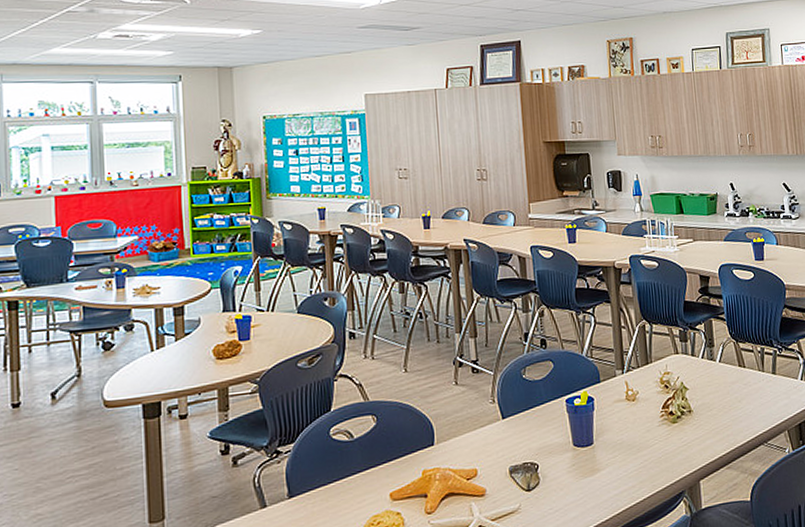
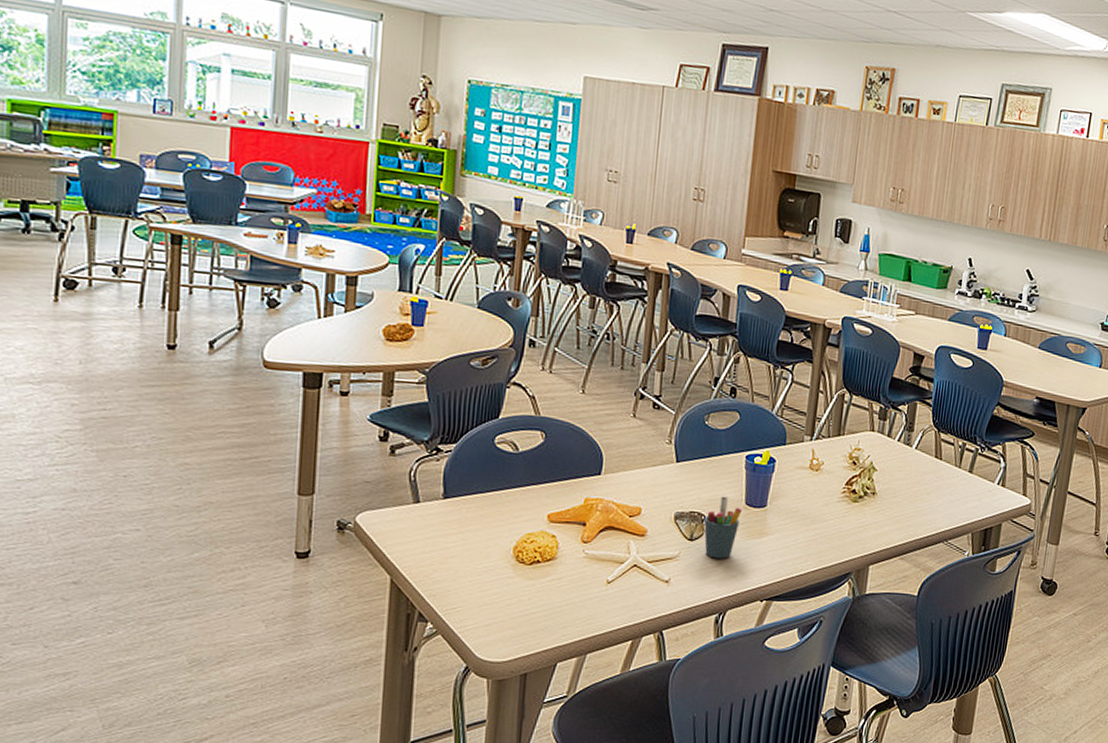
pen holder: none [537,442,571,504] -> present [703,496,742,559]

